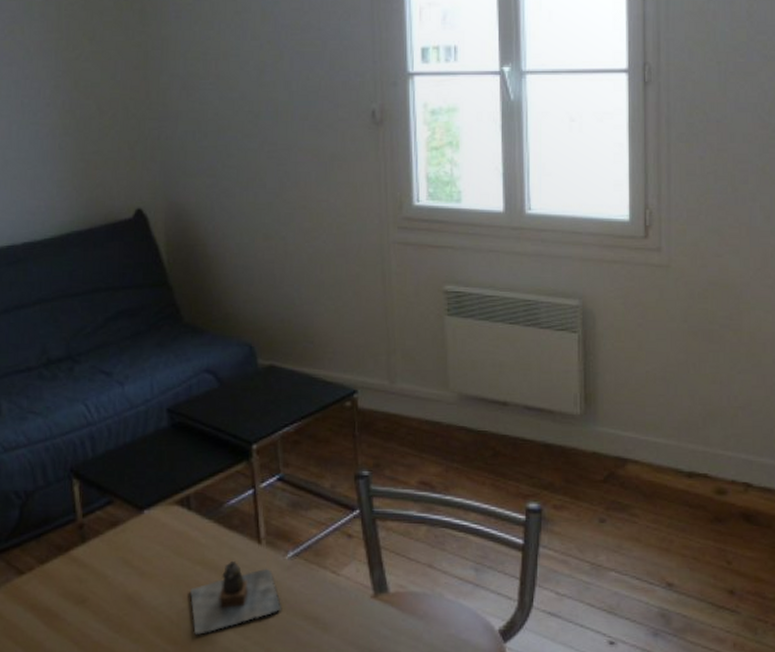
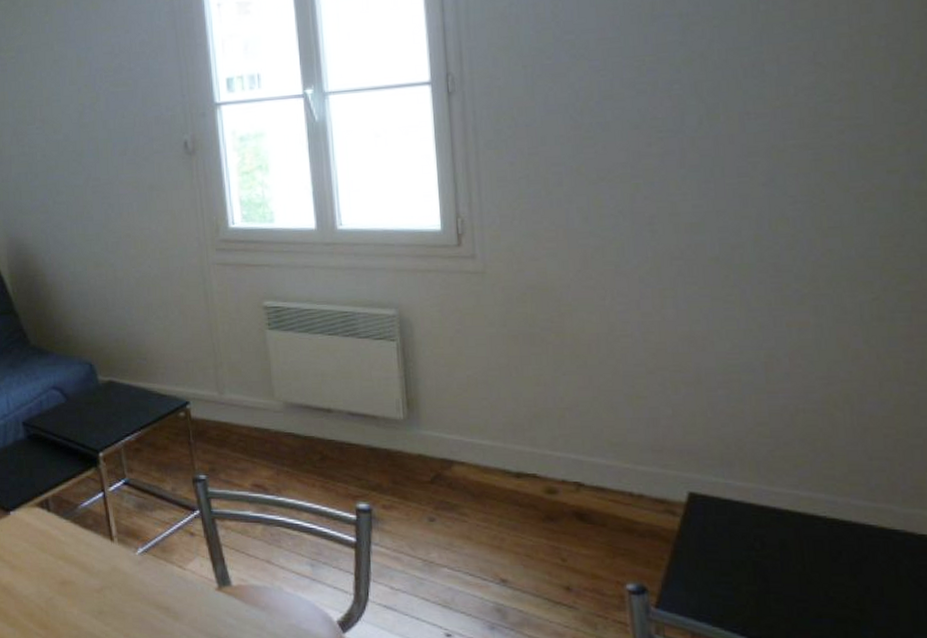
teapot: present [190,560,281,635] -> none [55,556,136,621]

